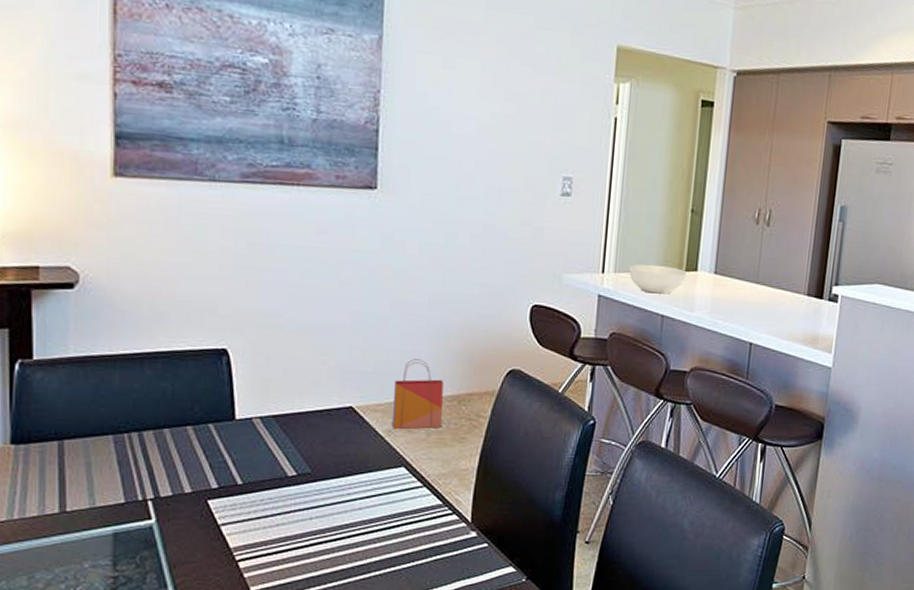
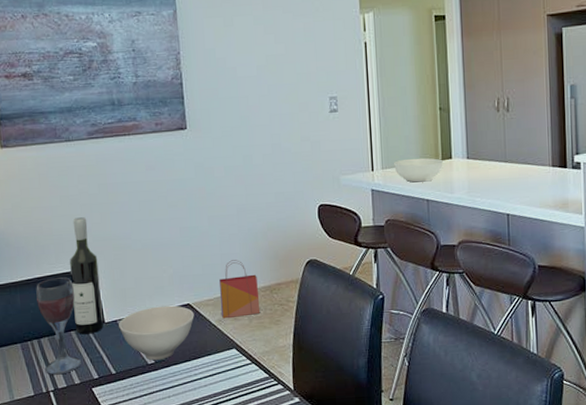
cup: none [142,355,199,480] -> present [35,277,82,375]
bottle: none [194,281,236,432] -> present [69,217,103,335]
bowl: none [254,405,357,473] -> present [119,305,194,361]

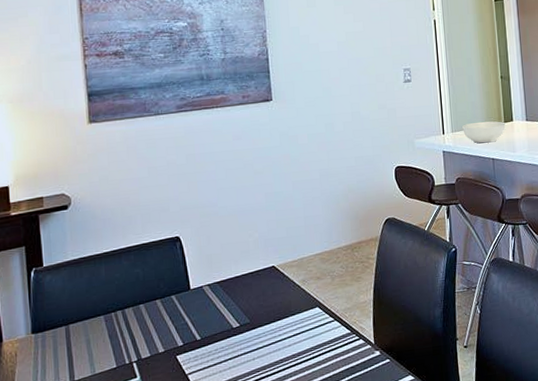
cup: present [35,277,82,375] -> none [121,246,167,345]
bottle: present [69,217,103,335] -> none [155,187,189,303]
bowl: present [119,305,194,361] -> none [204,268,279,324]
shopping bag: present [219,260,261,319] -> none [303,221,342,279]

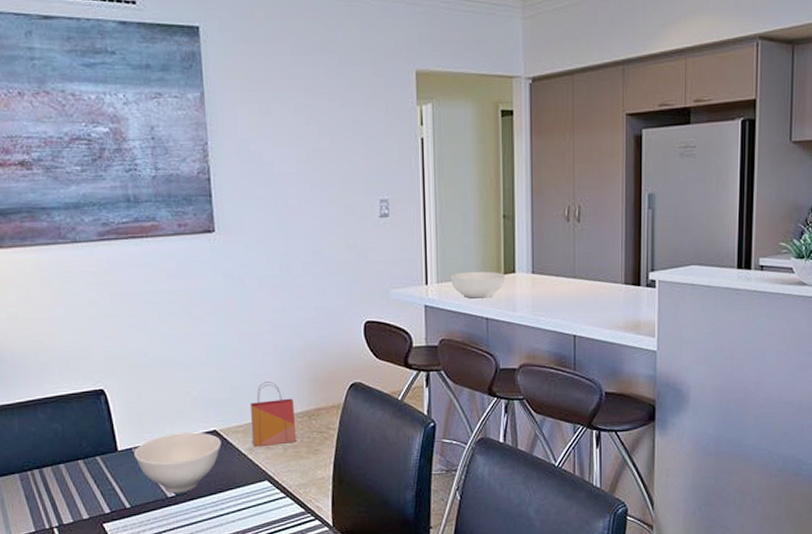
bowl: none [204,268,279,324] -> present [134,432,221,494]
shopping bag: none [303,221,342,279] -> present [251,382,297,448]

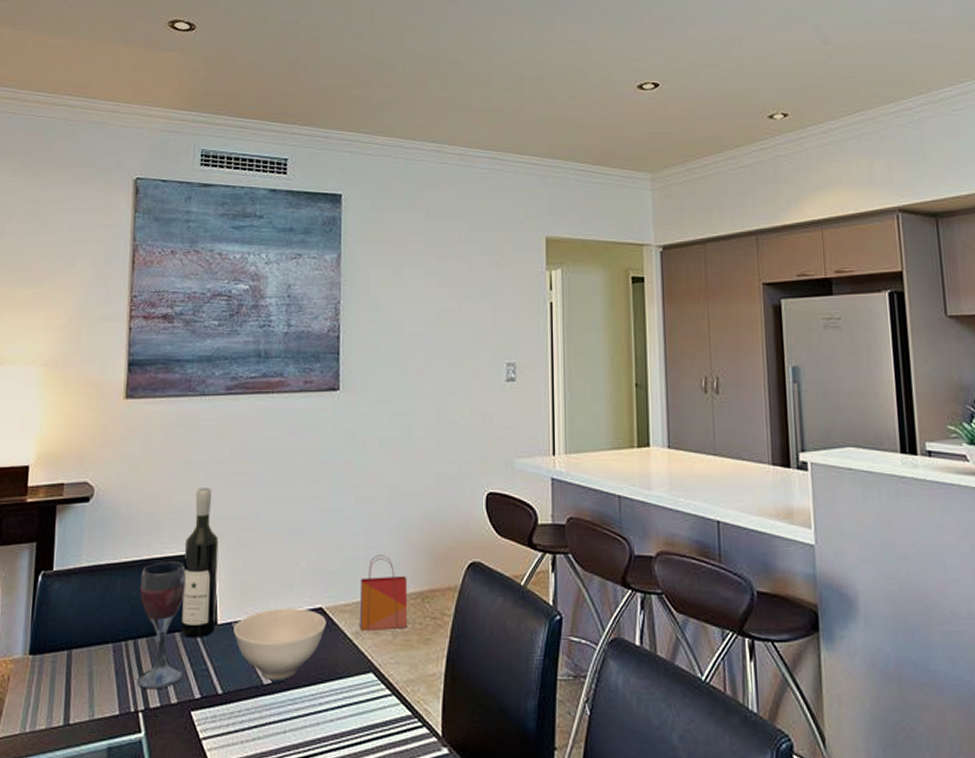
cup: none [36,399,91,509] -> present [138,561,187,690]
bottle: none [76,331,116,464] -> present [181,488,219,638]
bowl: present [449,271,505,299] -> none [578,443,639,473]

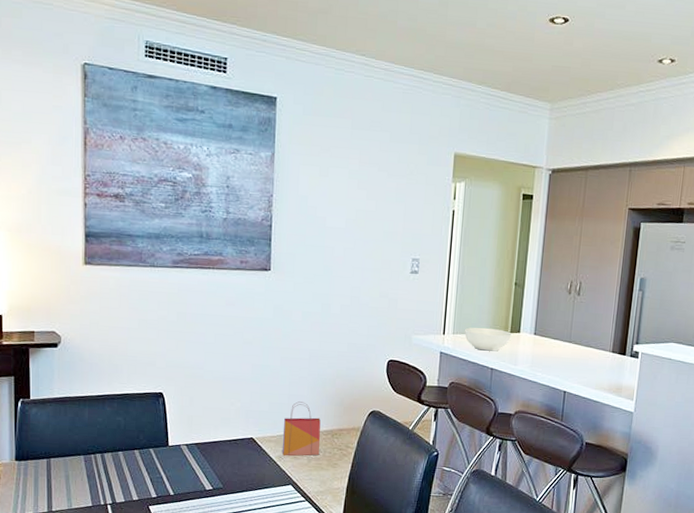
cup: present [138,561,187,690] -> none [103,397,143,490]
bottle: present [181,488,219,638] -> none [139,342,169,455]
bowl: present [233,608,326,681] -> none [182,436,256,488]
bowl: none [578,443,639,473] -> present [464,327,512,351]

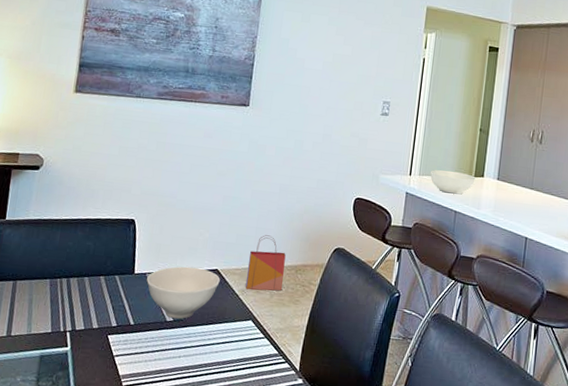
bowl: none [182,436,256,488] -> present [147,266,220,320]

